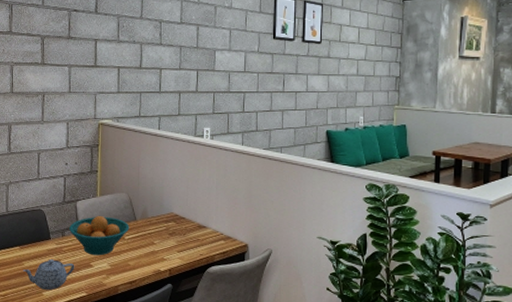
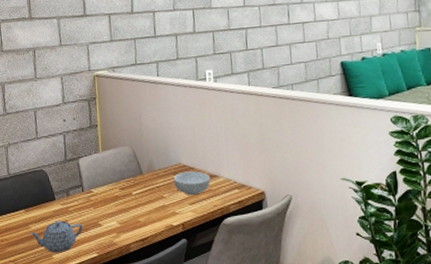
fruit bowl: present [69,216,129,256] -> none [73,172,136,214]
cereal bowl: none [165,221,200,243] -> present [173,171,211,195]

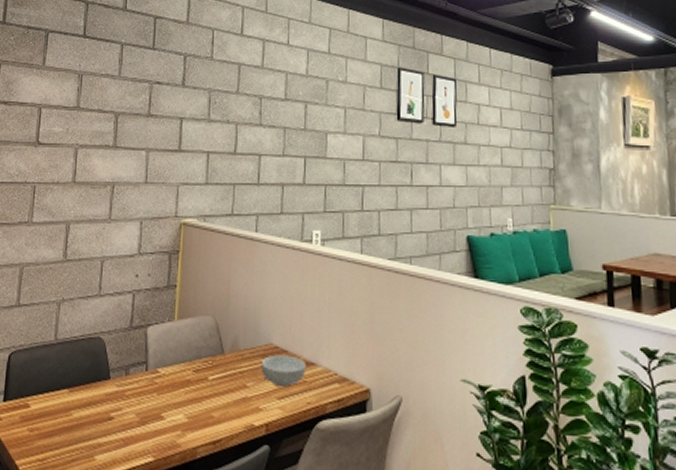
teapot: present [29,221,83,253] -> none [69,408,141,453]

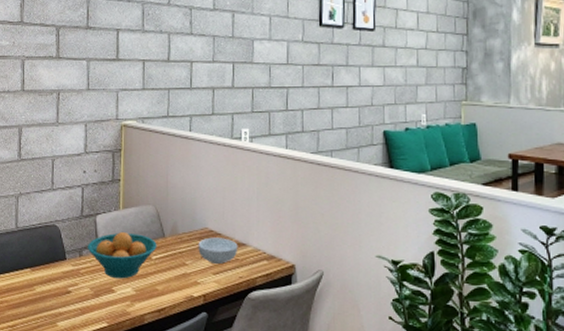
fruit bowl: none [136,347,215,403] -> present [88,232,157,279]

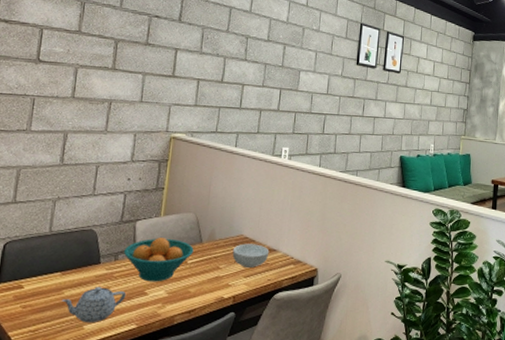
teapot: none [33,283,94,320] -> present [61,287,126,323]

